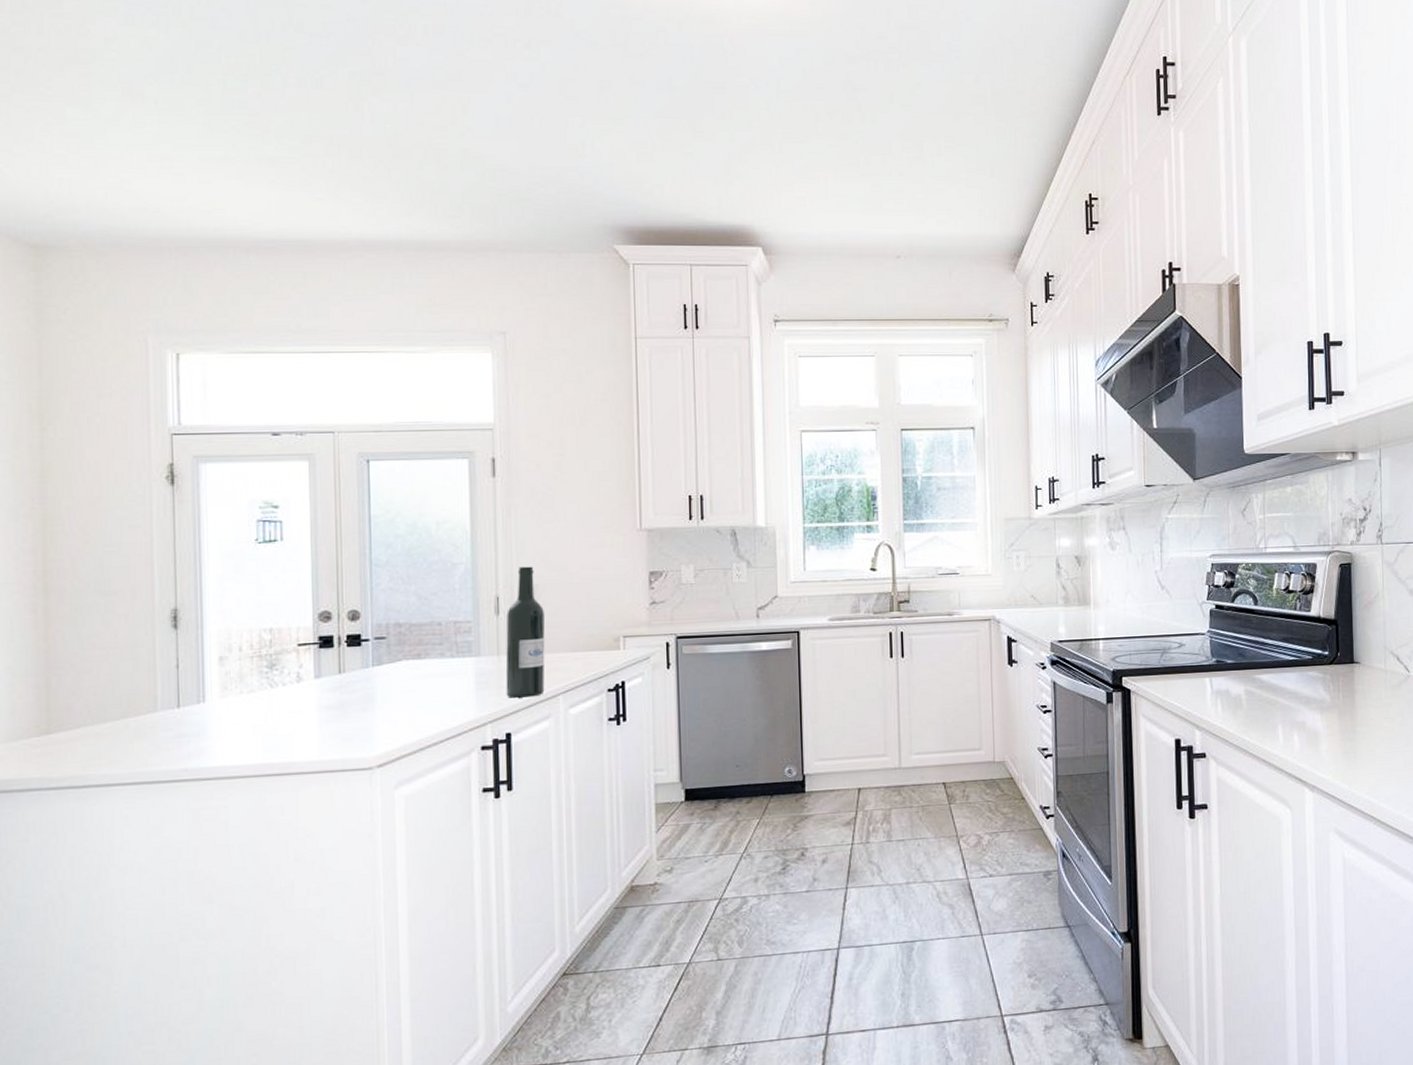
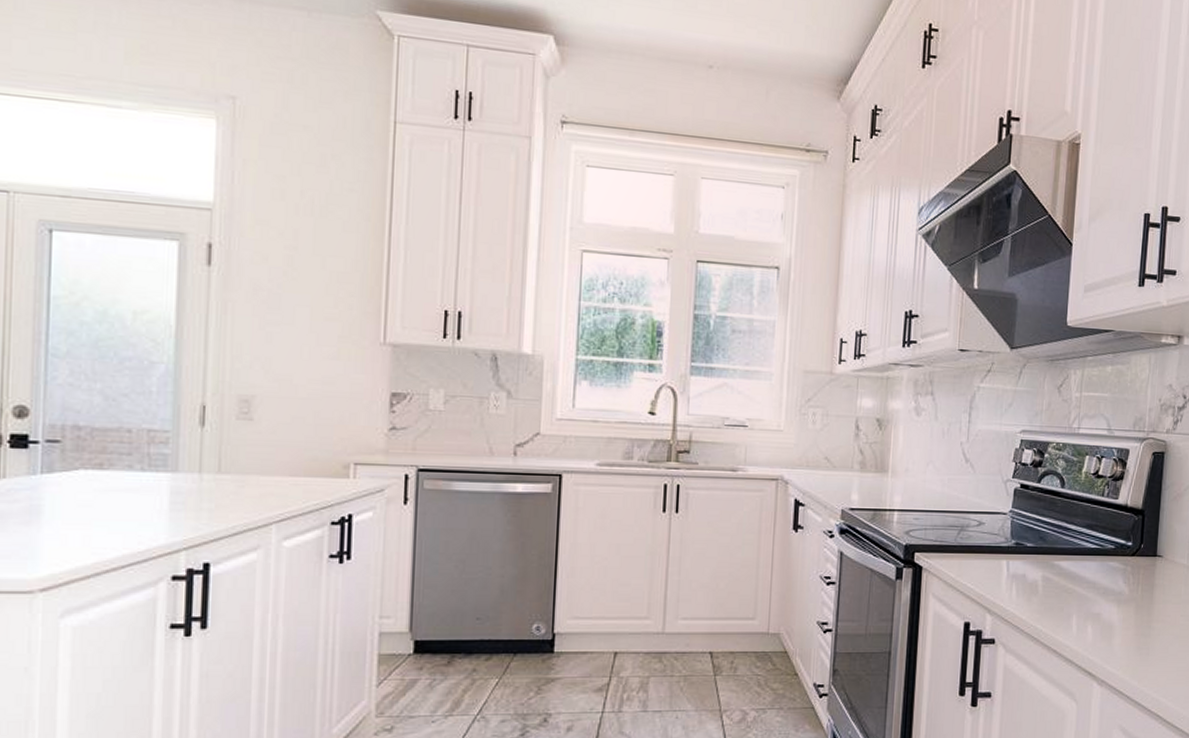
wine bottle: present [505,566,546,698] -> none [207,373,262,524]

